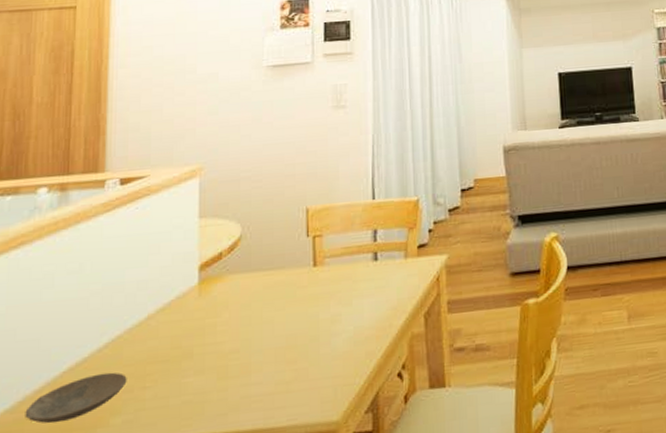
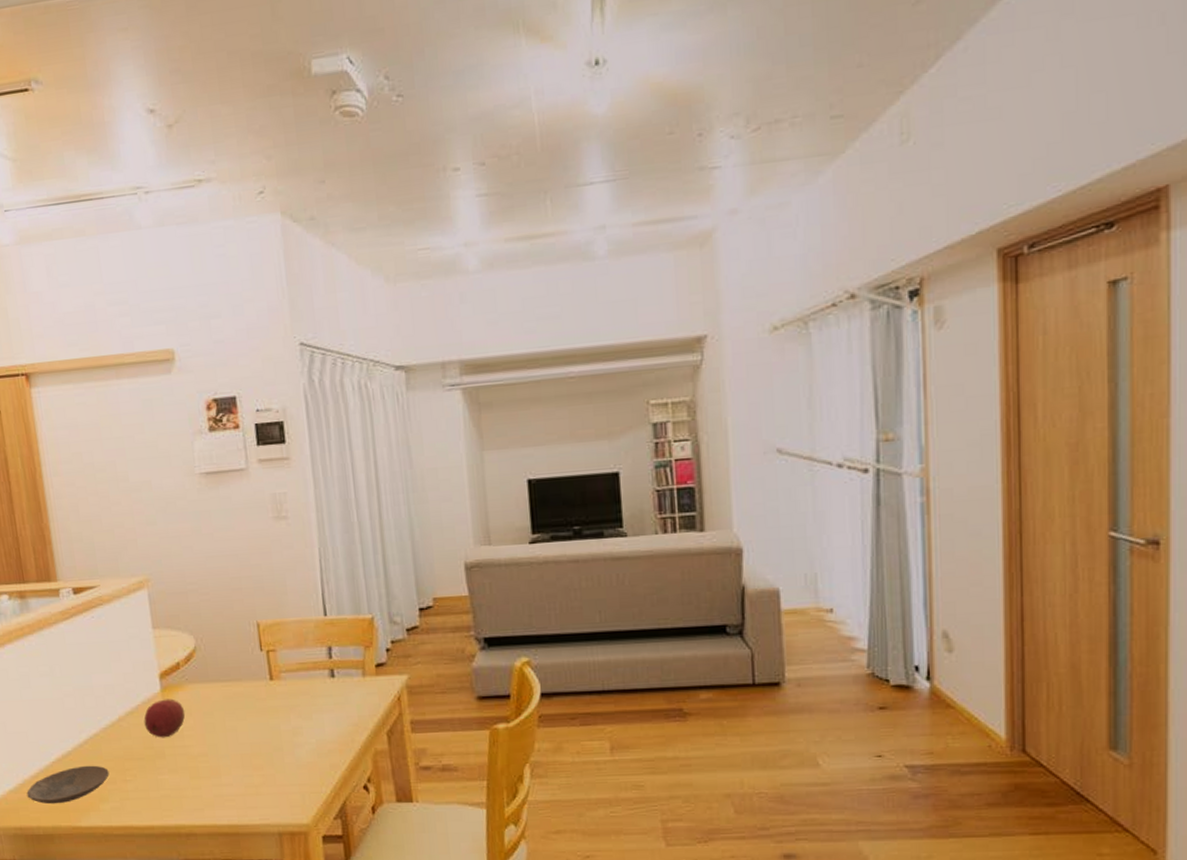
fruit: none [175,291,221,336] -> present [143,698,186,738]

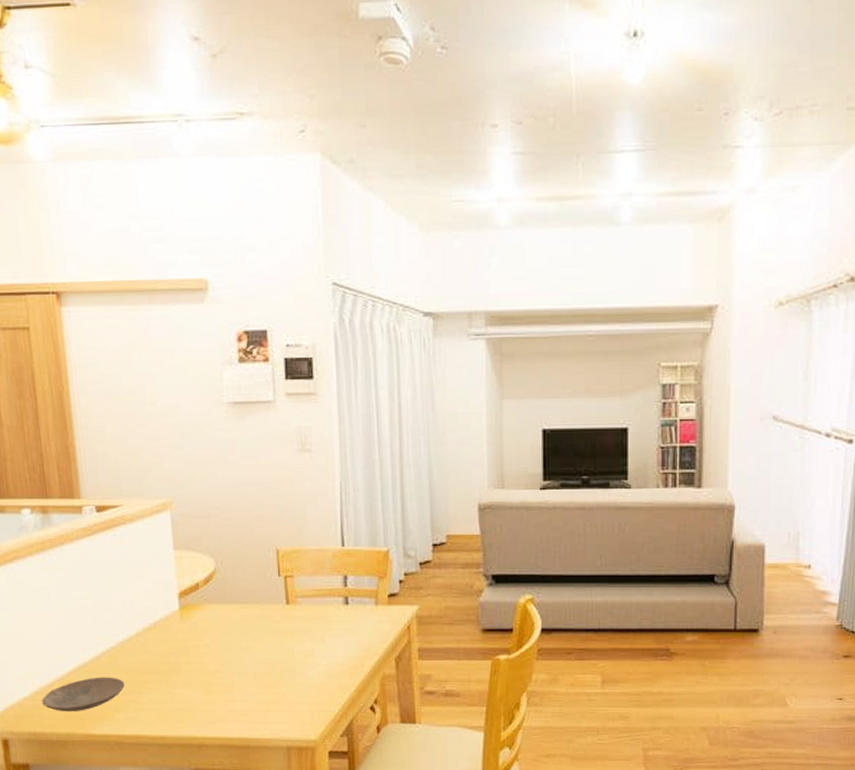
fruit: present [143,698,186,738] -> none [161,617,203,654]

